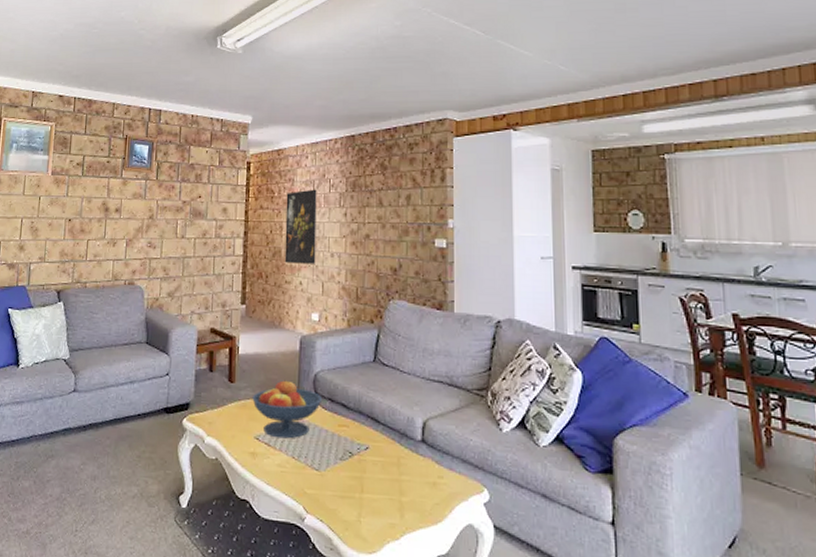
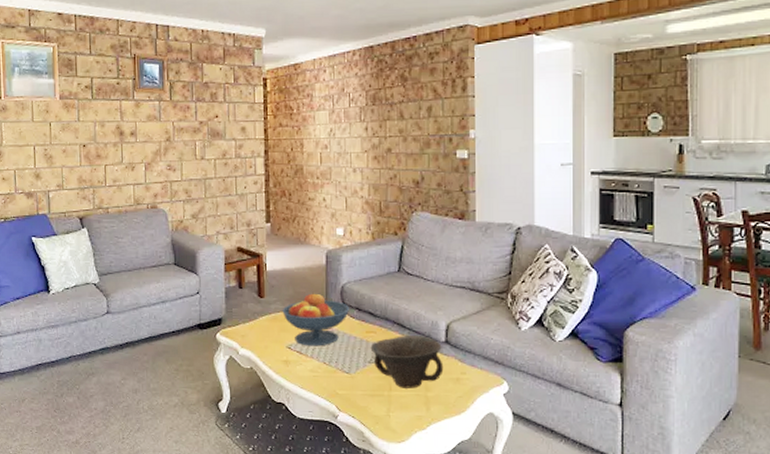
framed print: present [284,189,317,264] -> none [305,104,338,181]
bowl: none [342,430,419,492] -> present [370,334,444,389]

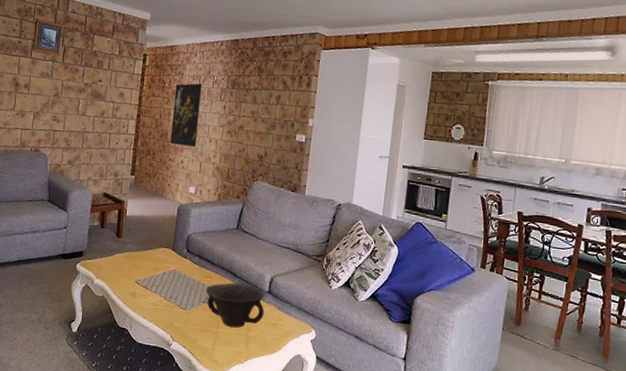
fruit bowl: present [282,292,350,347] -> none [135,238,193,284]
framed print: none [305,104,338,181] -> present [170,83,202,147]

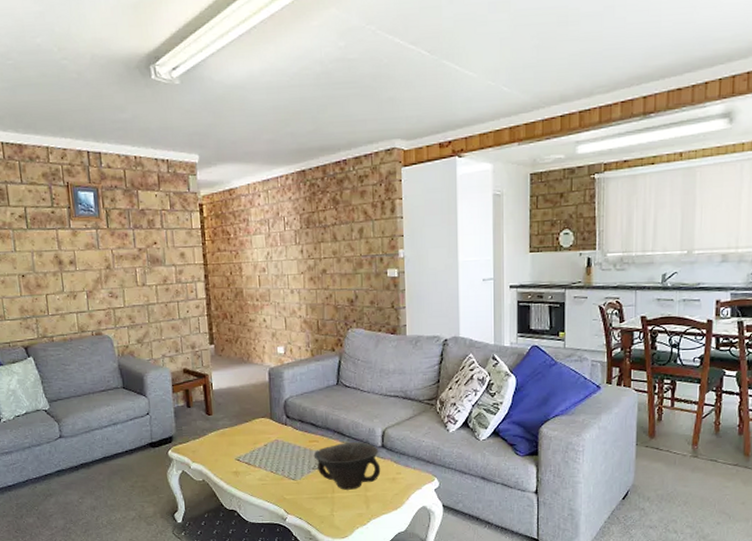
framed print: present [170,83,202,147] -> none [242,228,277,303]

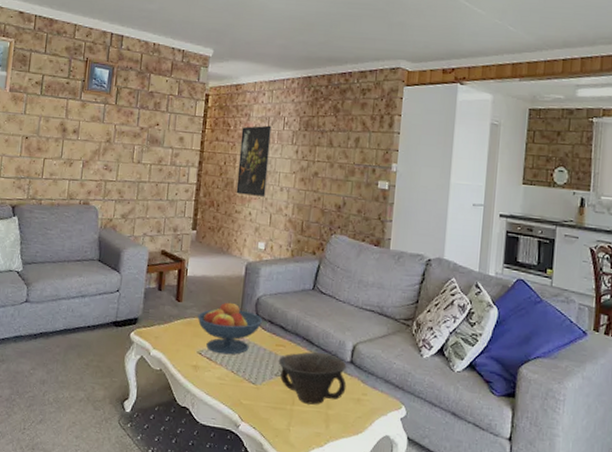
fruit bowl: none [230,407,294,458] -> present [197,301,263,355]
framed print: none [242,228,277,303] -> present [236,125,272,197]

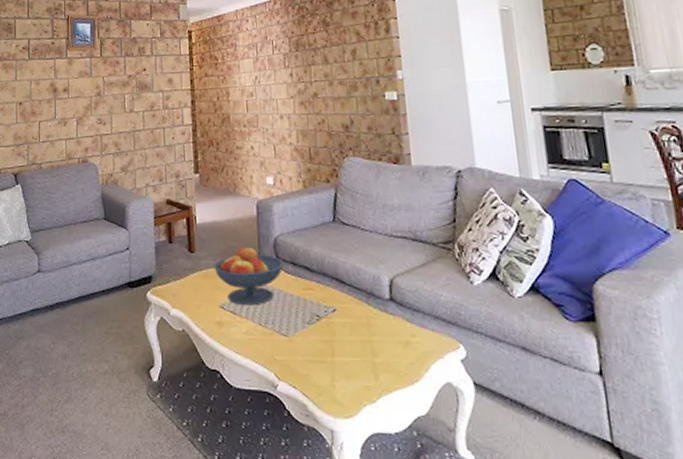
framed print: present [236,125,272,197] -> none [230,52,265,129]
bowl: present [278,351,347,405] -> none [308,291,391,354]

